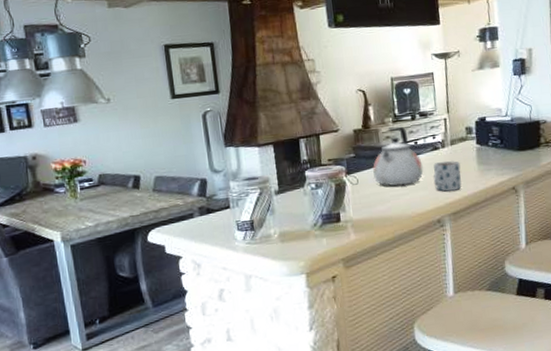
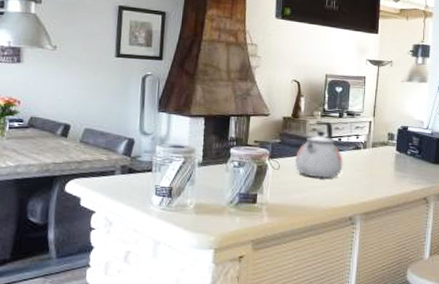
mug: present [433,161,462,192] -> none [351,161,378,192]

